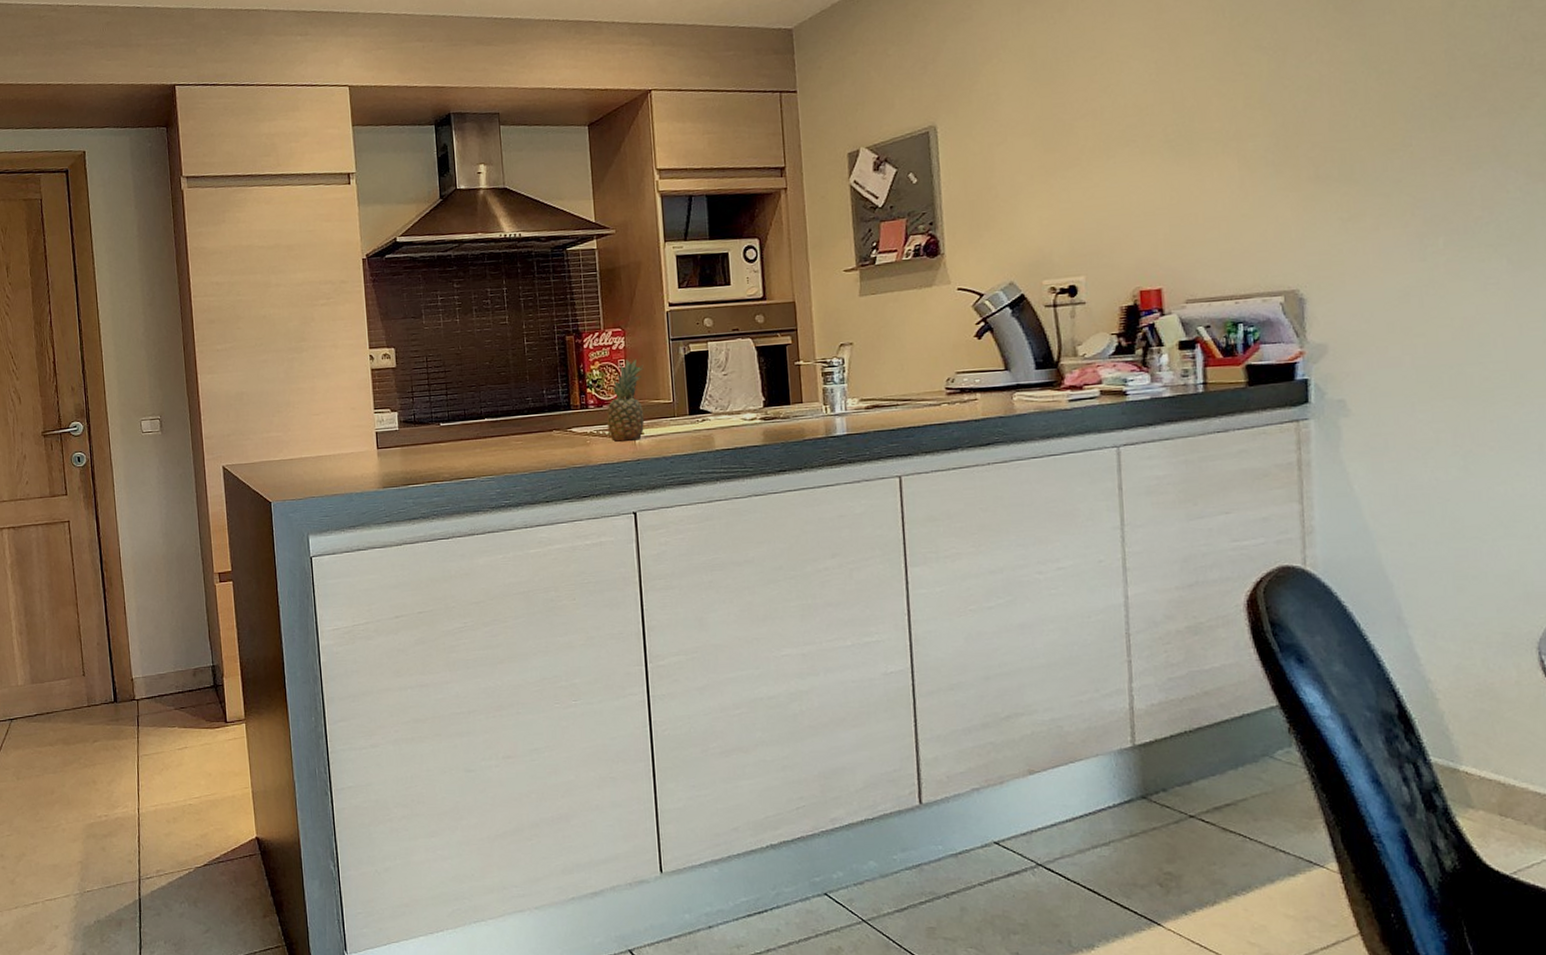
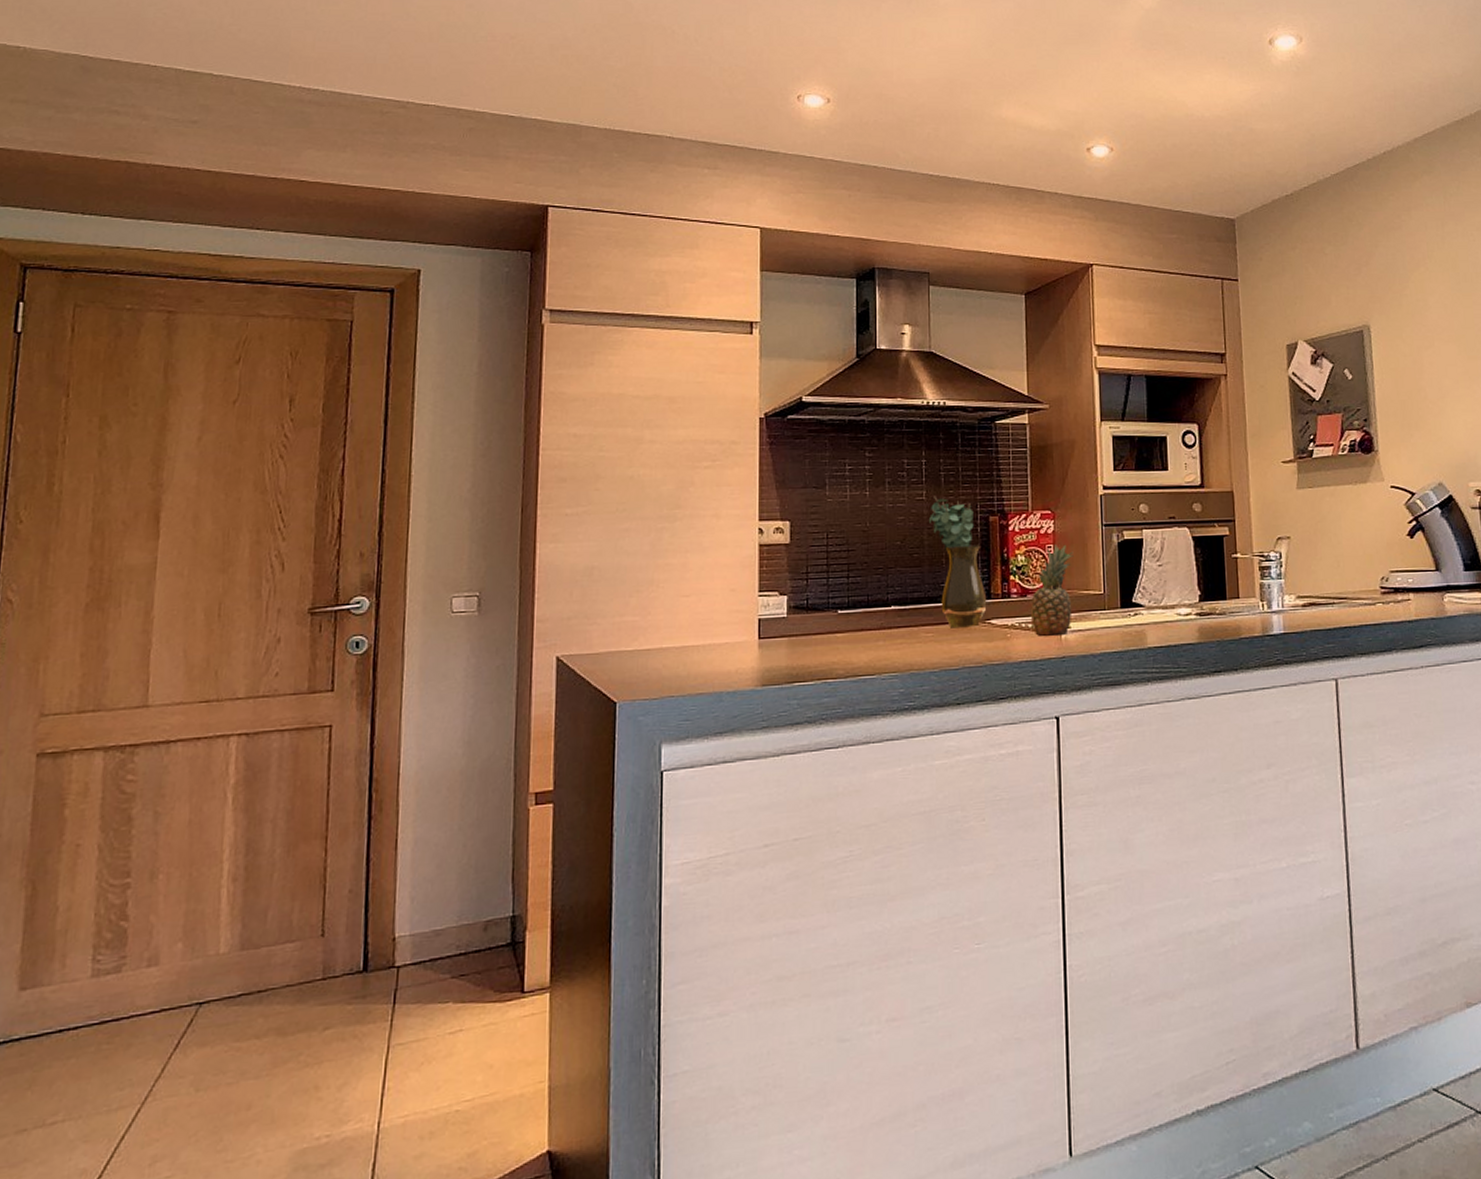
vase: none [513,320,568,437] -> present [929,496,987,628]

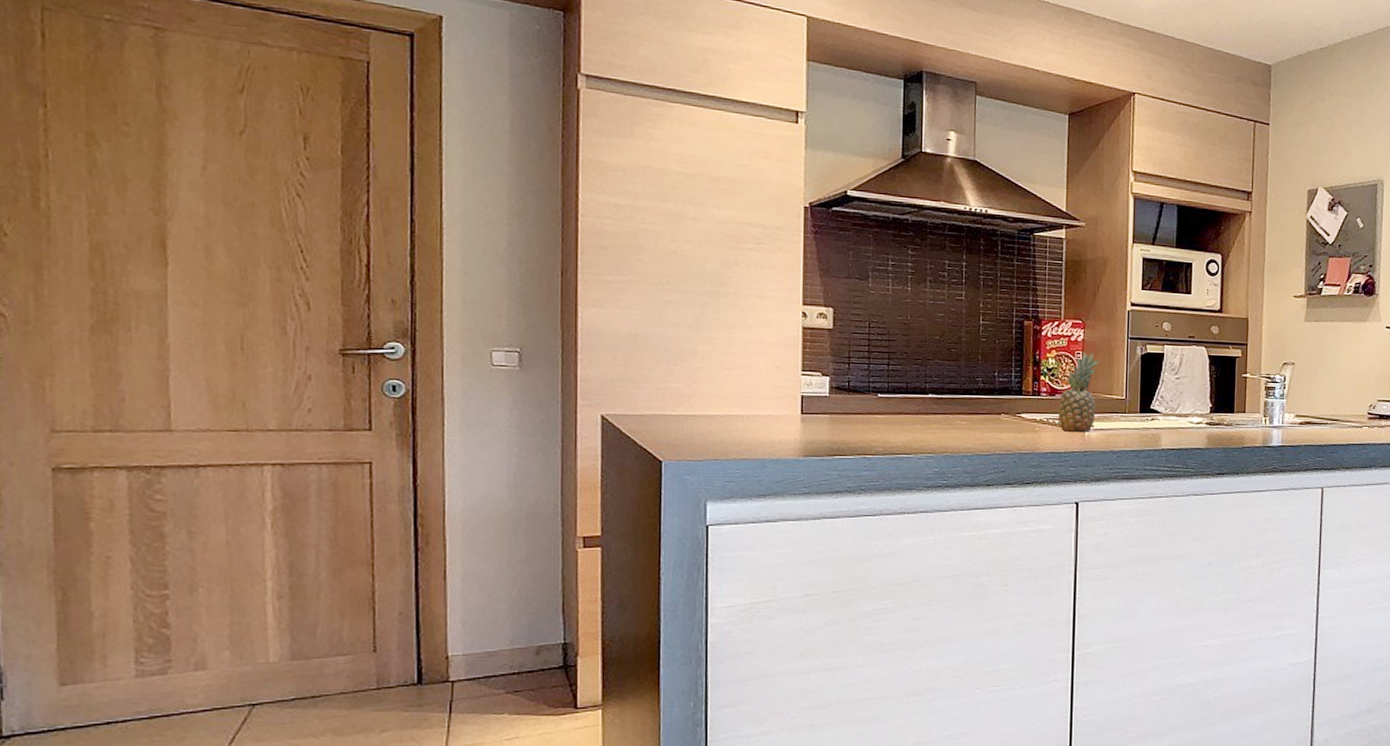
vase: present [929,496,987,628] -> none [968,297,1019,419]

